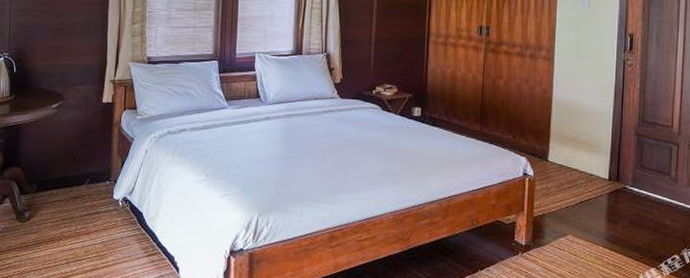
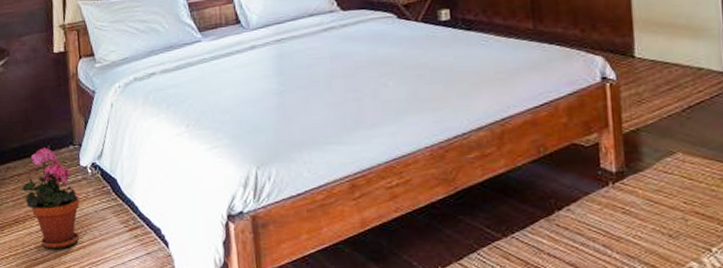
potted plant: none [60,180,109,266] -> present [22,147,80,249]

